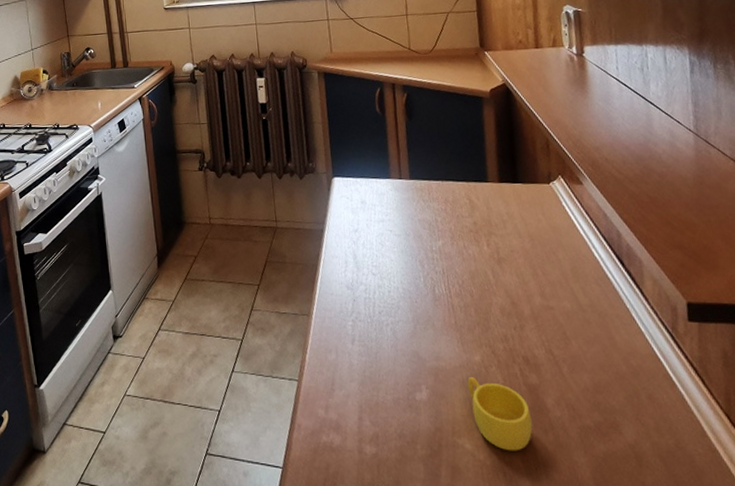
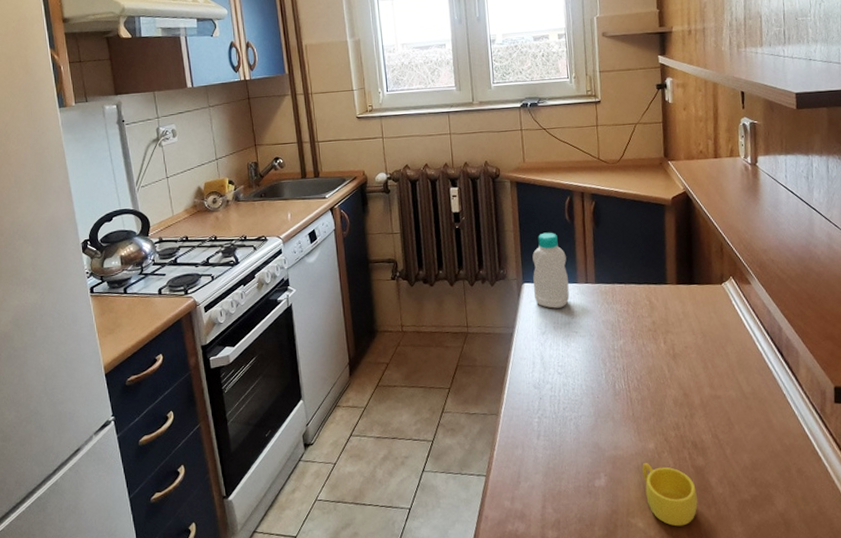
bottle: none [342,124,383,205] -> present [532,232,570,309]

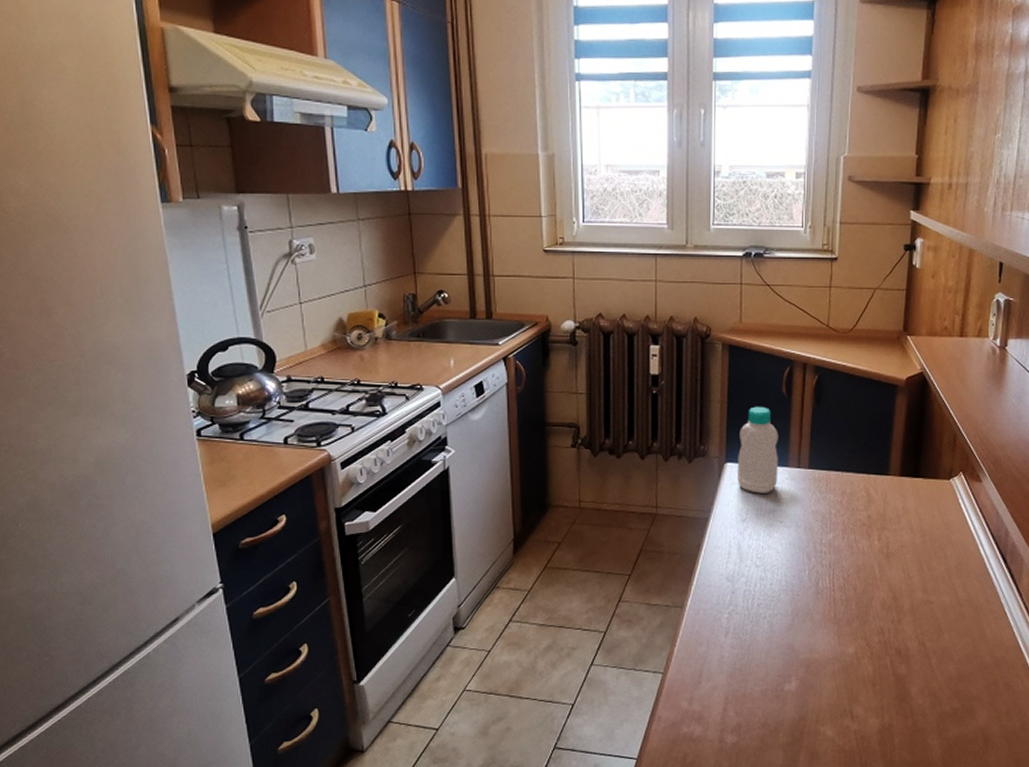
cup: present [642,462,698,527] -> none [838,667,895,737]

